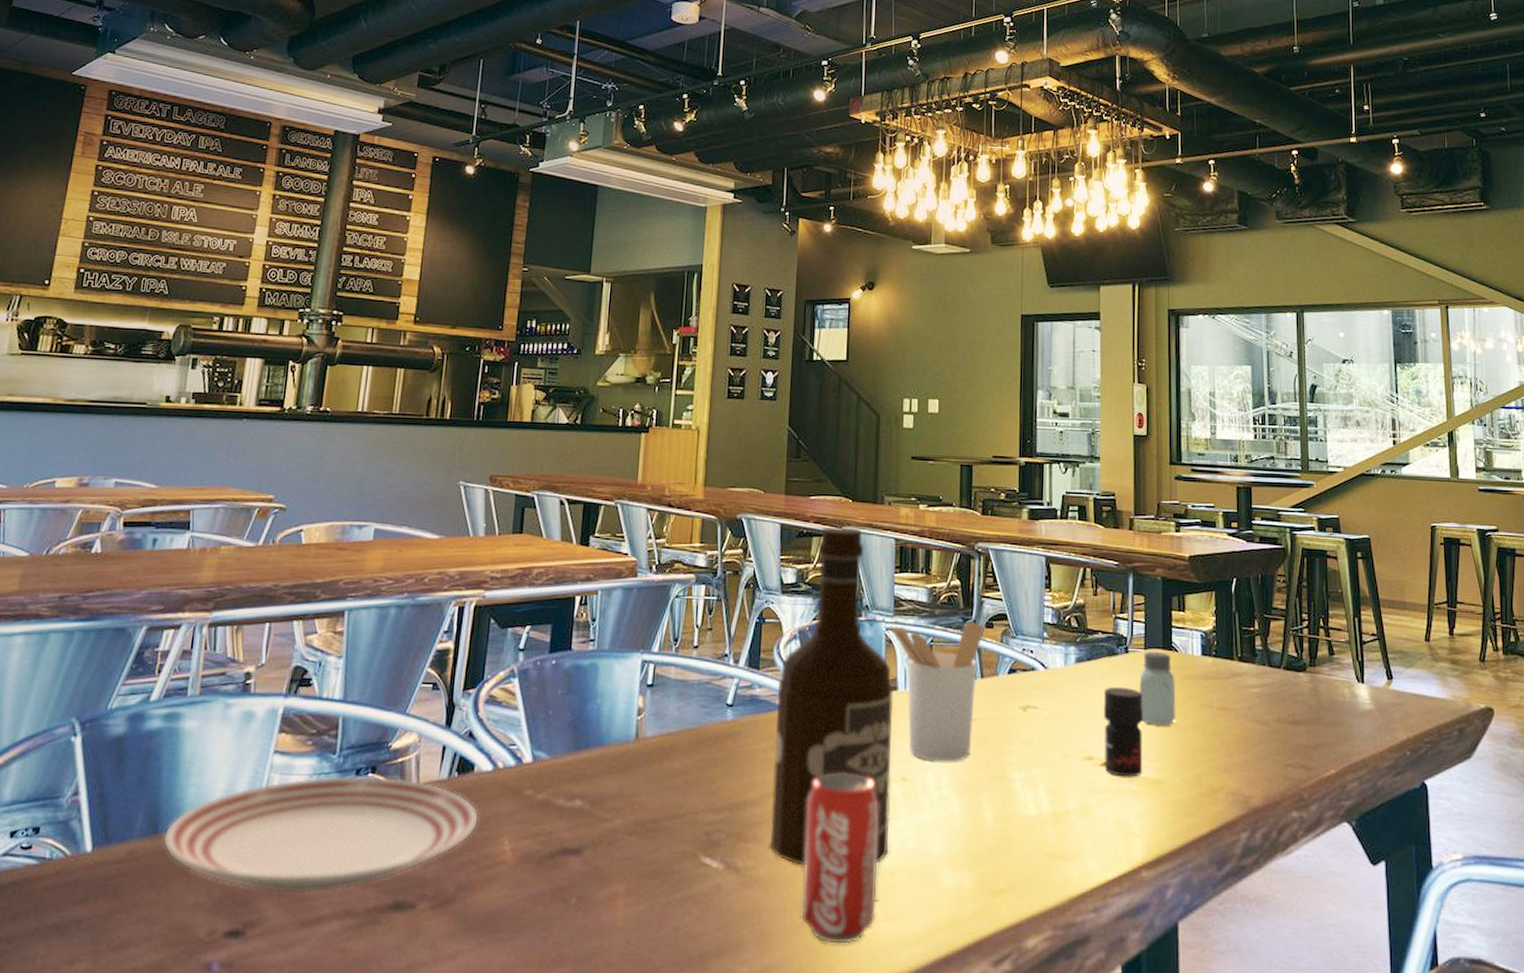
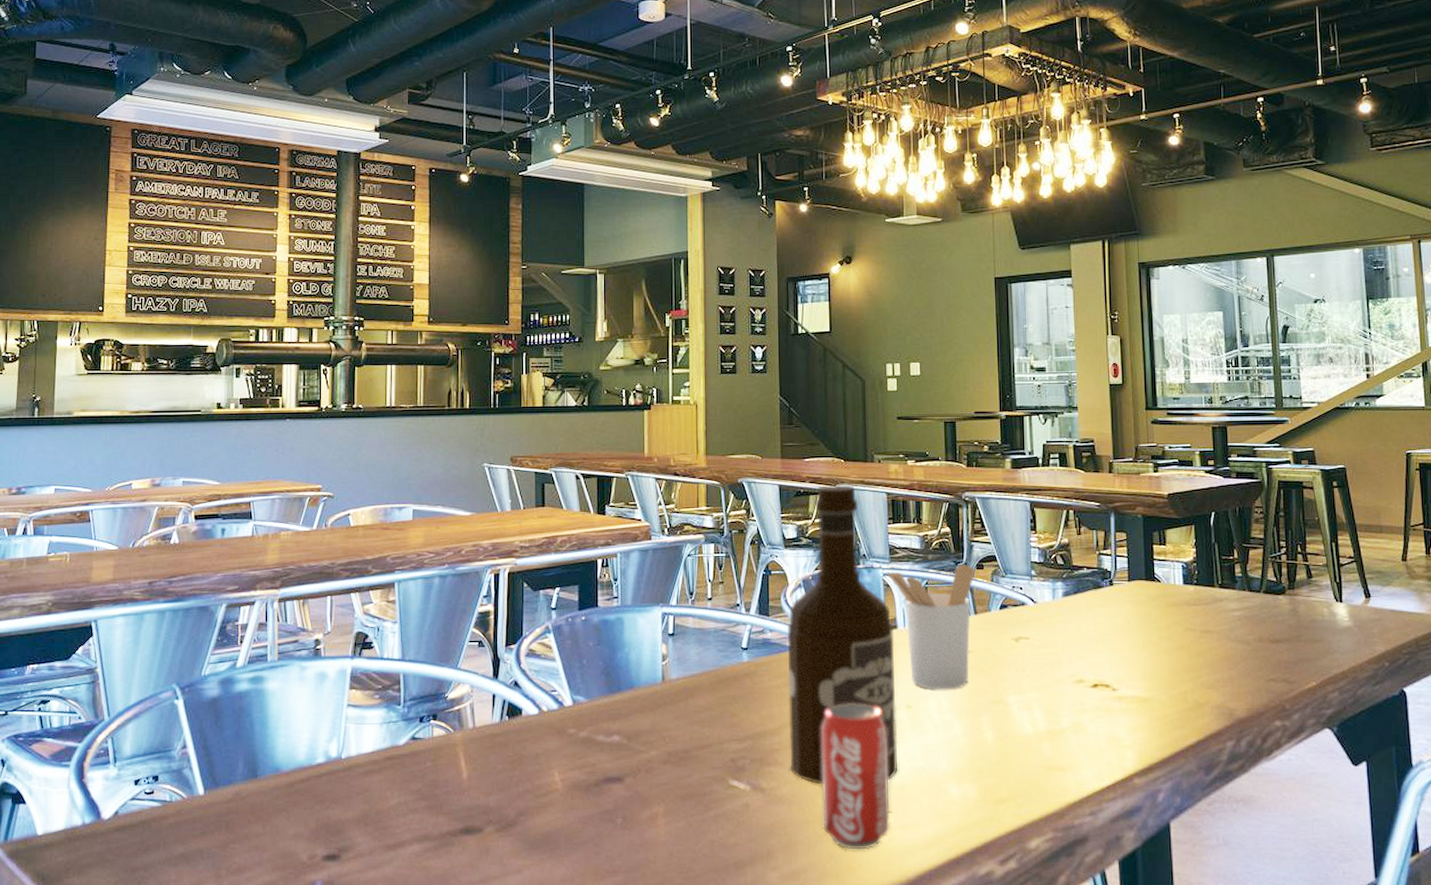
dinner plate: present [162,775,480,894] -> none [262,722,531,823]
jar: present [1103,686,1143,777] -> none [1092,616,1131,696]
saltshaker: present [1139,651,1176,726] -> none [1124,582,1161,650]

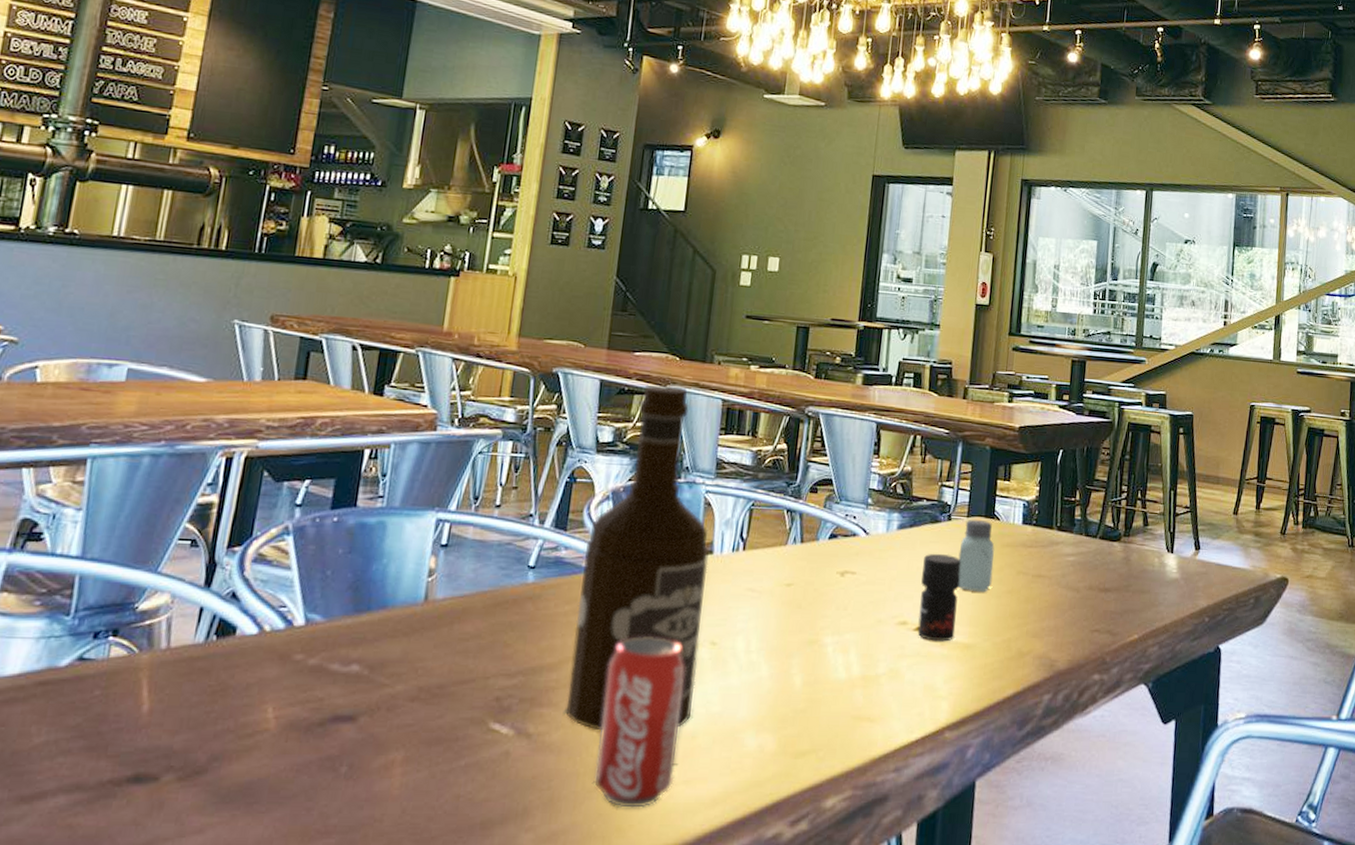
utensil holder: present [886,565,974,690] -> none [709,486,807,626]
jar: none [1092,616,1131,696] -> present [917,553,962,642]
saltshaker: none [1124,582,1161,650] -> present [958,519,995,593]

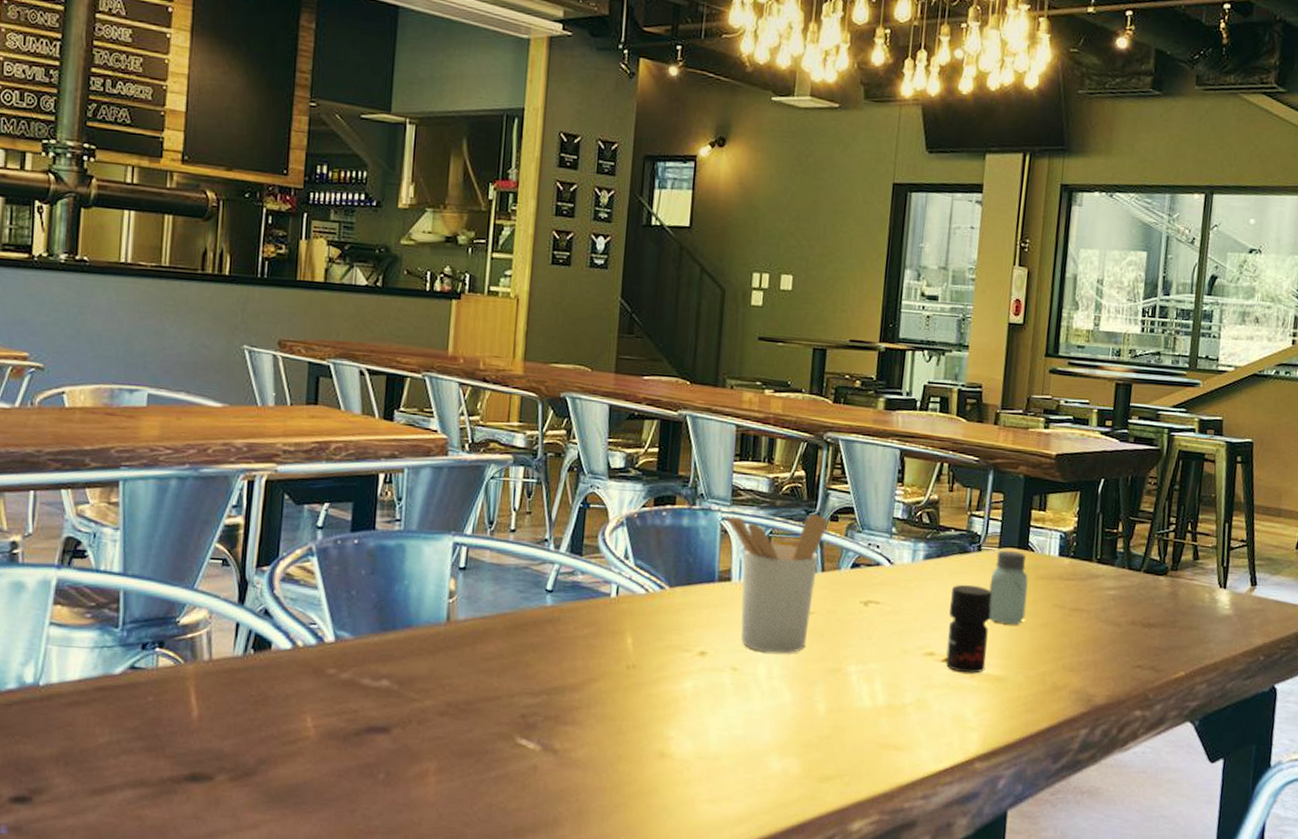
alcohol: present [565,384,709,730] -> none [590,409,727,749]
beverage can: present [595,636,685,808] -> none [621,660,707,823]
utensil holder: none [709,486,807,626] -> present [725,514,828,654]

